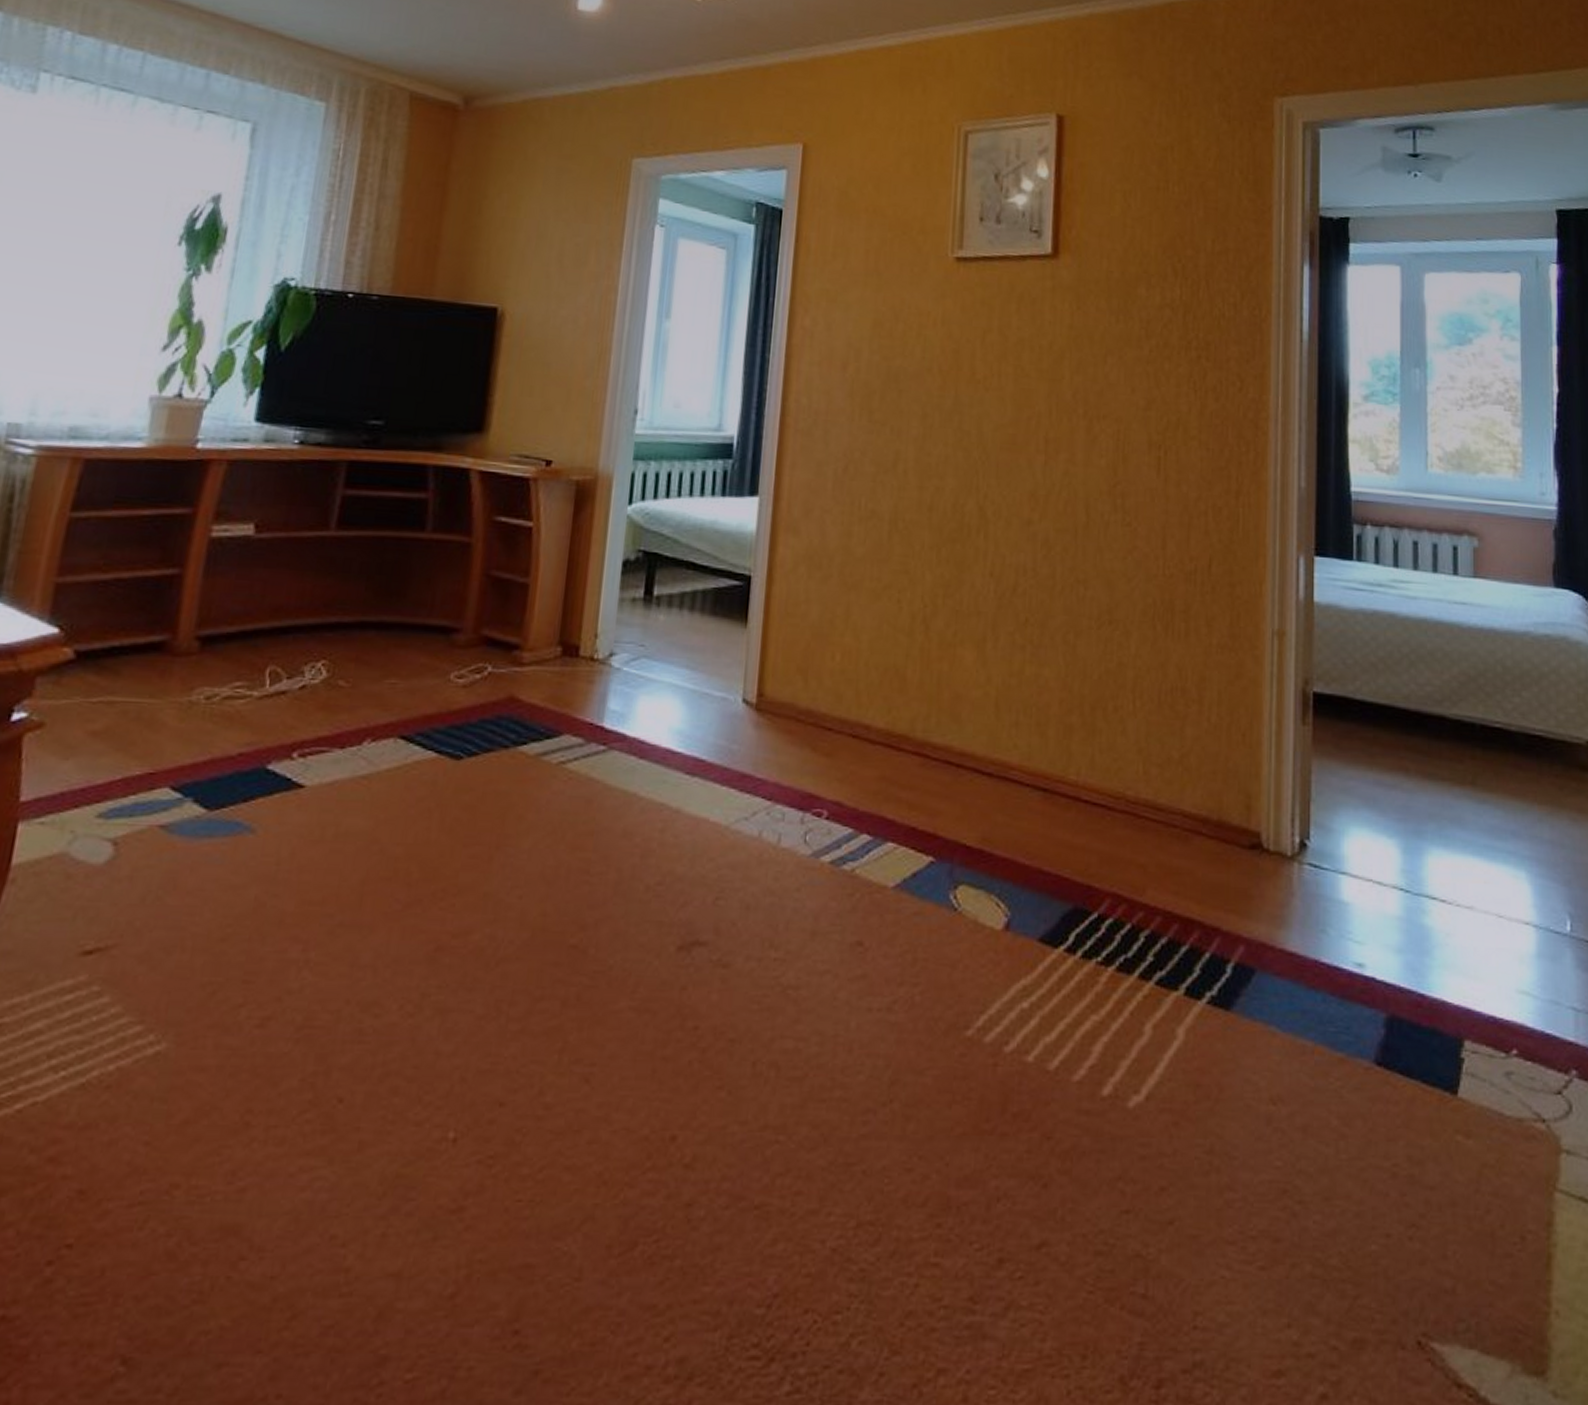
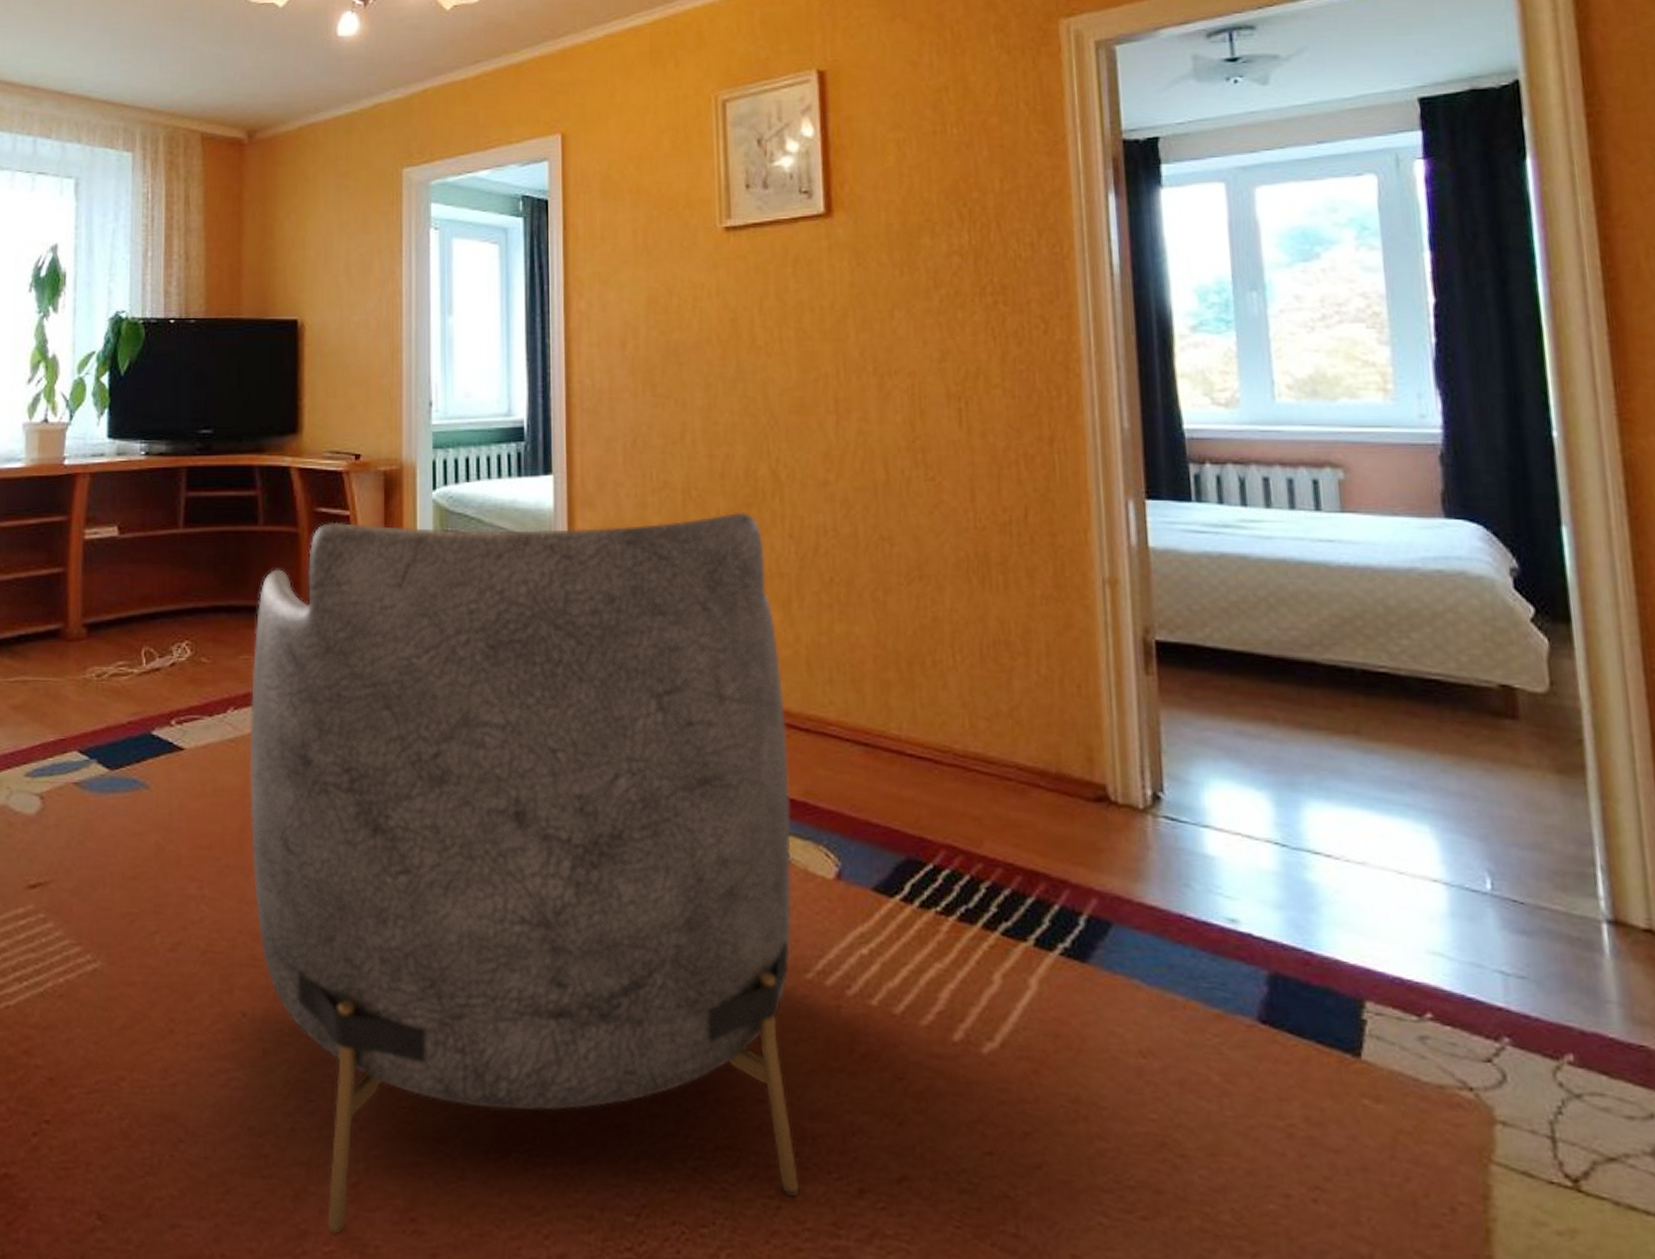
armchair: none [370,532,971,1359] -> present [249,511,800,1235]

